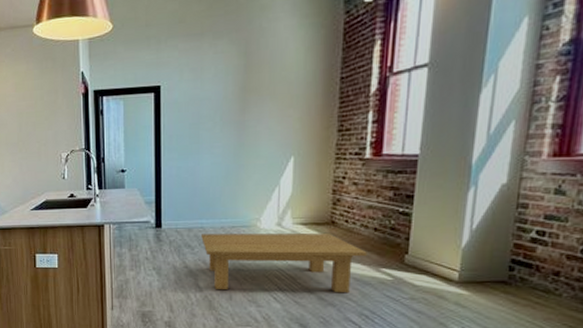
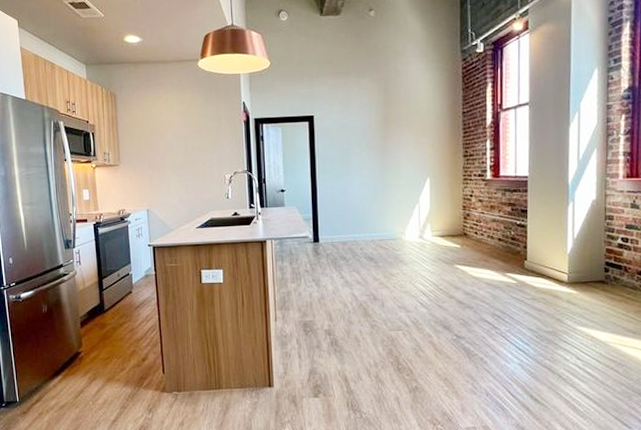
coffee table: present [201,234,367,294] -> none [355,244,495,297]

